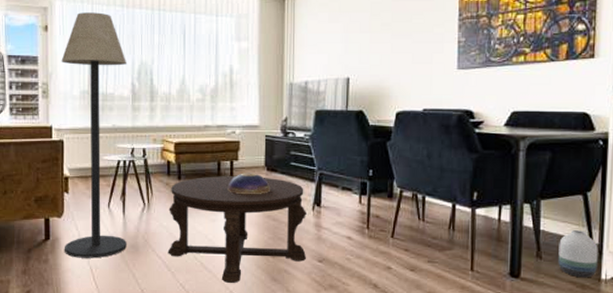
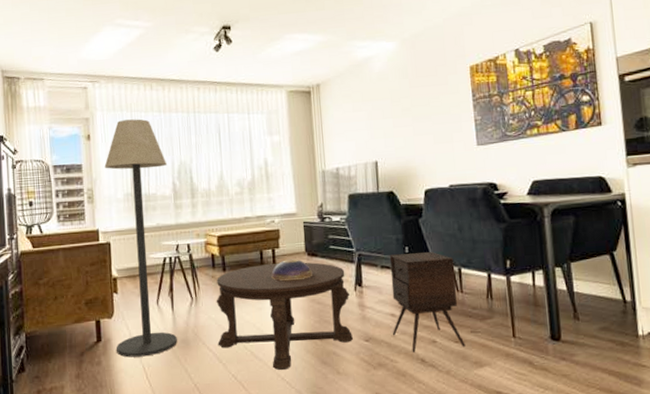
side table: none [346,177,421,277] -> present [390,252,466,352]
vase: present [558,229,598,278] -> none [593,288,634,336]

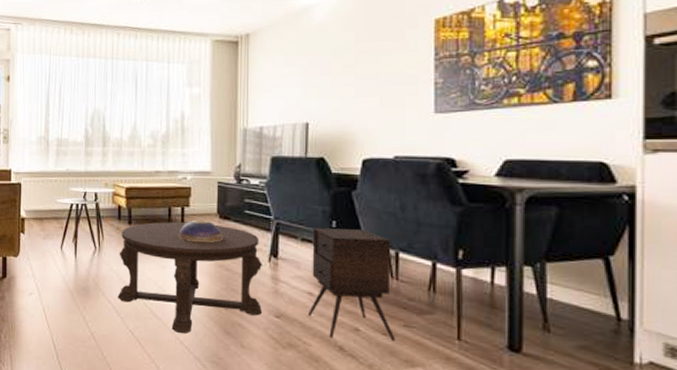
floor lamp: present [104,119,177,358] -> none [19,62,82,299]

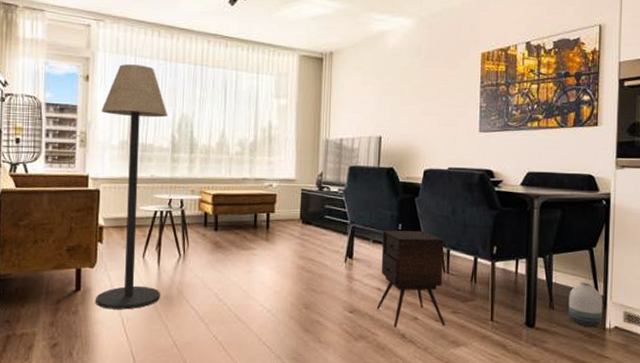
floor lamp: none [19,62,82,299] -> present [95,64,169,310]
coffee table: present [117,222,263,334] -> none [201,228,340,335]
decorative bowl: present [178,219,223,243] -> none [263,225,305,247]
vase: none [573,299,628,360] -> present [568,282,603,327]

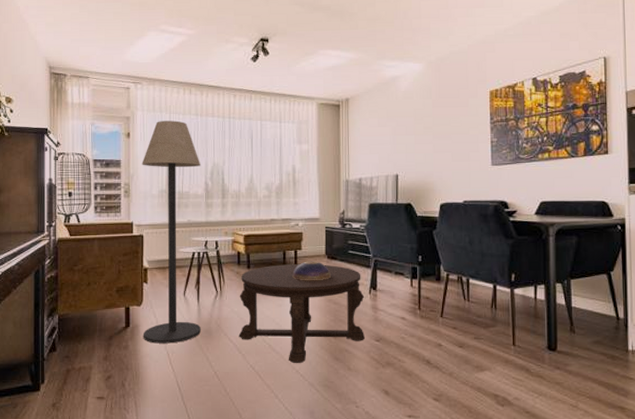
coffee table: none [201,228,340,335] -> present [238,264,365,364]
decorative bowl: none [263,225,305,247] -> present [292,261,331,281]
side table: present [376,230,445,327] -> none [401,262,469,354]
vase: present [568,282,603,327] -> none [589,305,624,350]

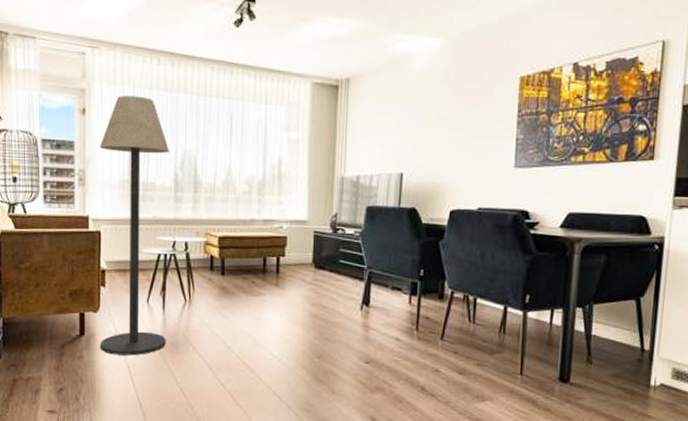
coffee table: present [238,264,365,364] -> none [209,272,356,384]
decorative bowl: present [292,261,331,281] -> none [273,269,317,293]

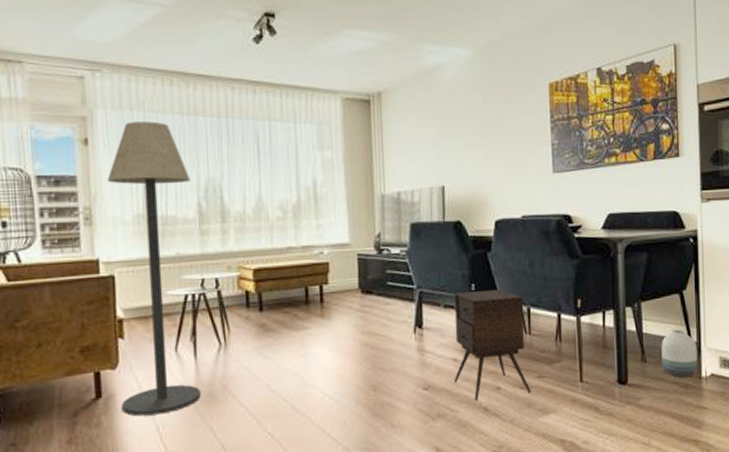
side table: none [394,276,471,380] -> present [453,290,531,401]
vase: none [608,334,649,384] -> present [661,329,698,378]

